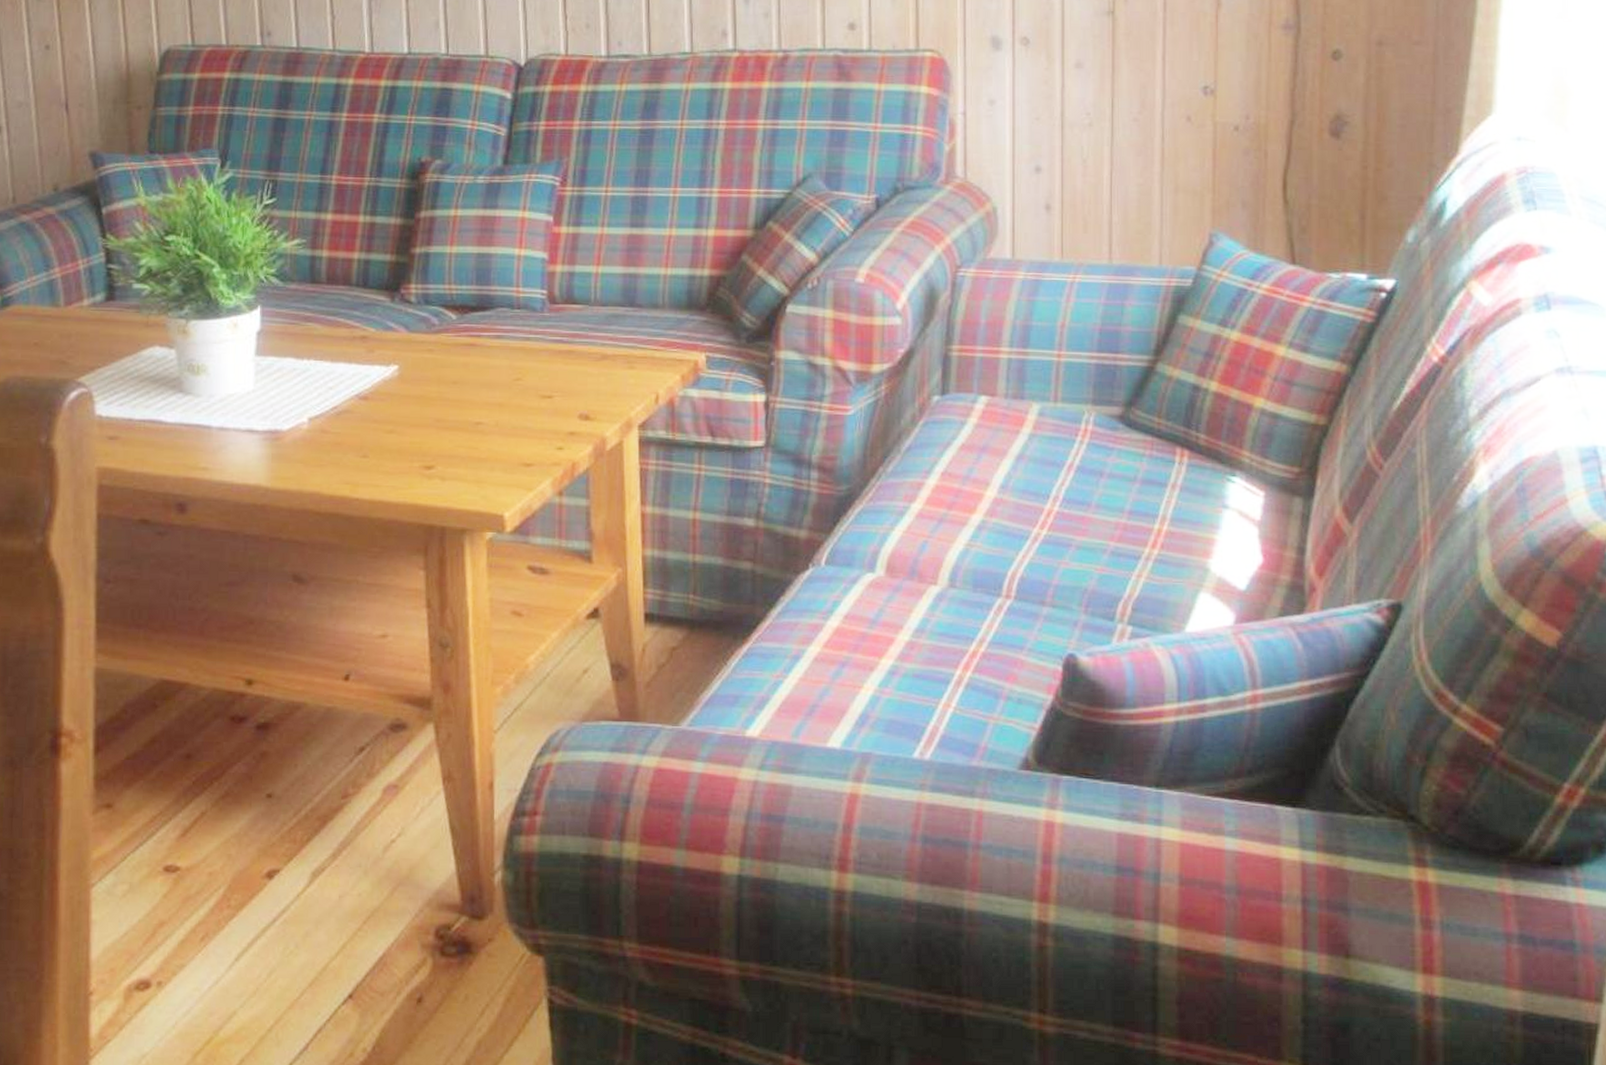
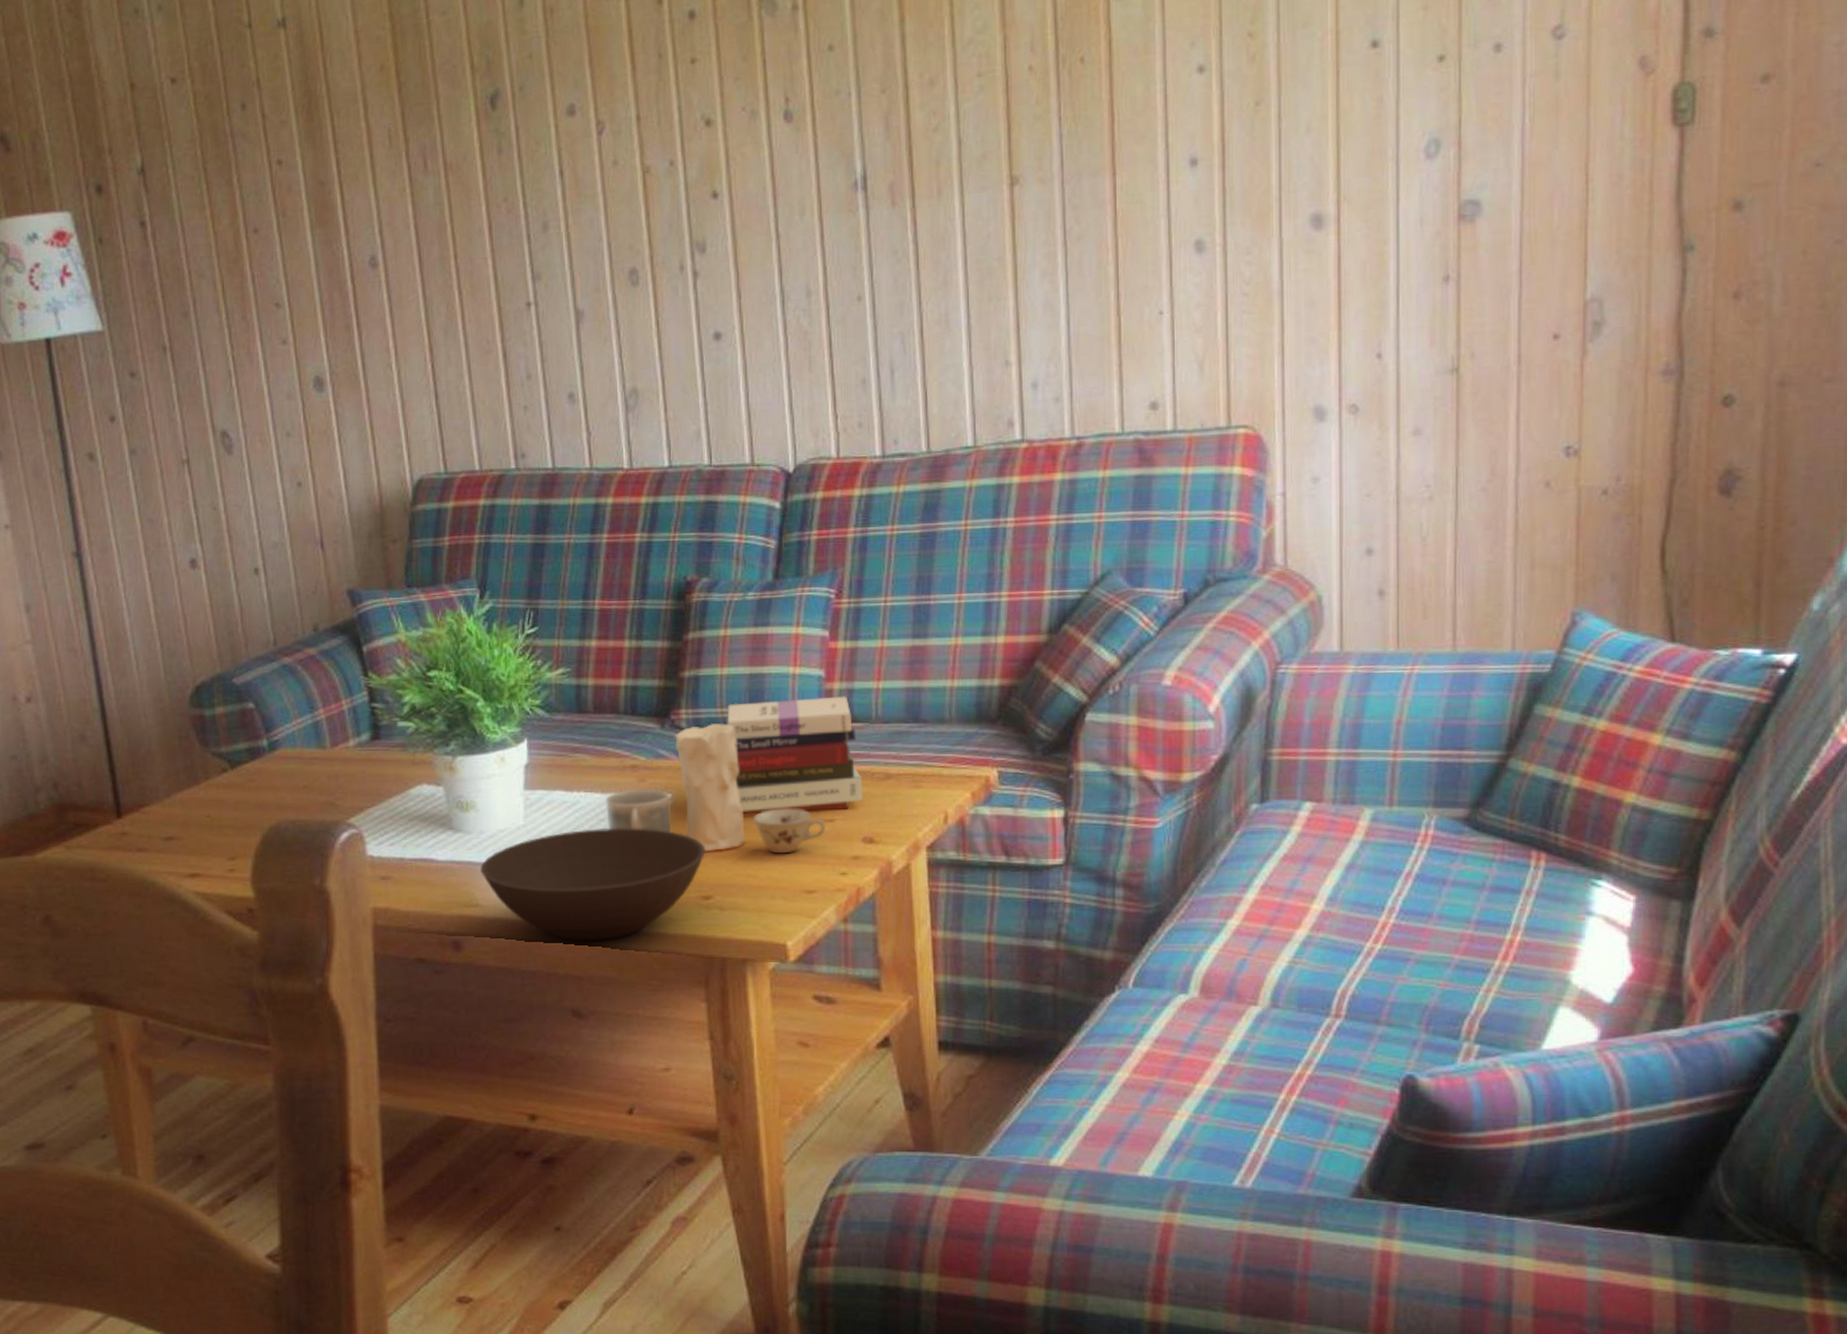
bowl: none [208,396,429,508] -> present [480,828,706,942]
mug: none [334,359,399,403] -> present [606,788,672,833]
candle: none [404,299,468,422] -> present [675,723,745,851]
books: none [454,278,581,388] -> present [727,696,863,814]
teacup: none [475,384,544,427] -> present [753,809,825,854]

